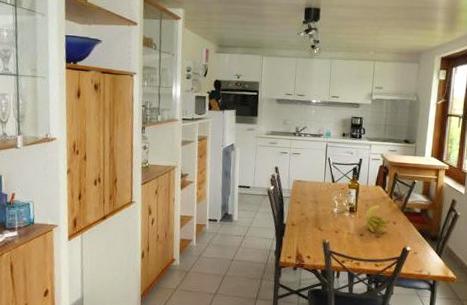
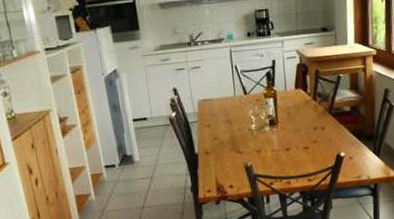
banana: present [365,205,390,234] -> none [288,112,318,145]

